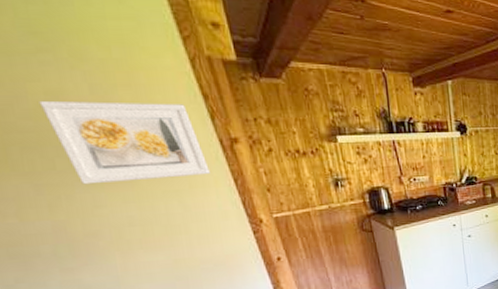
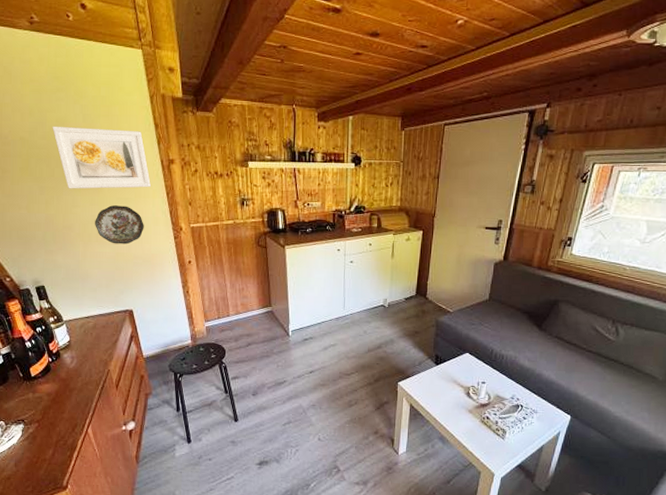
decorative plate: none [133,199,209,249] -> present [95,205,144,245]

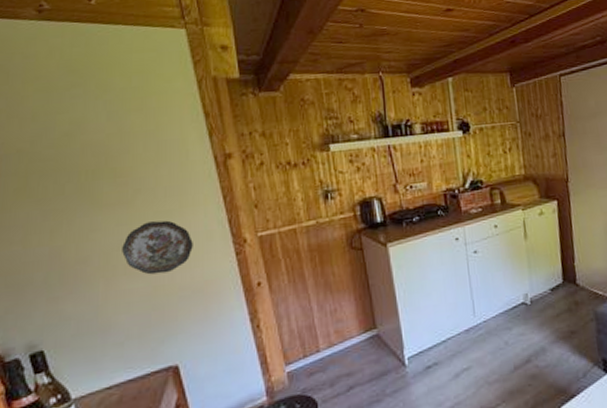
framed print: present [52,126,151,189] -> none [63,124,201,209]

